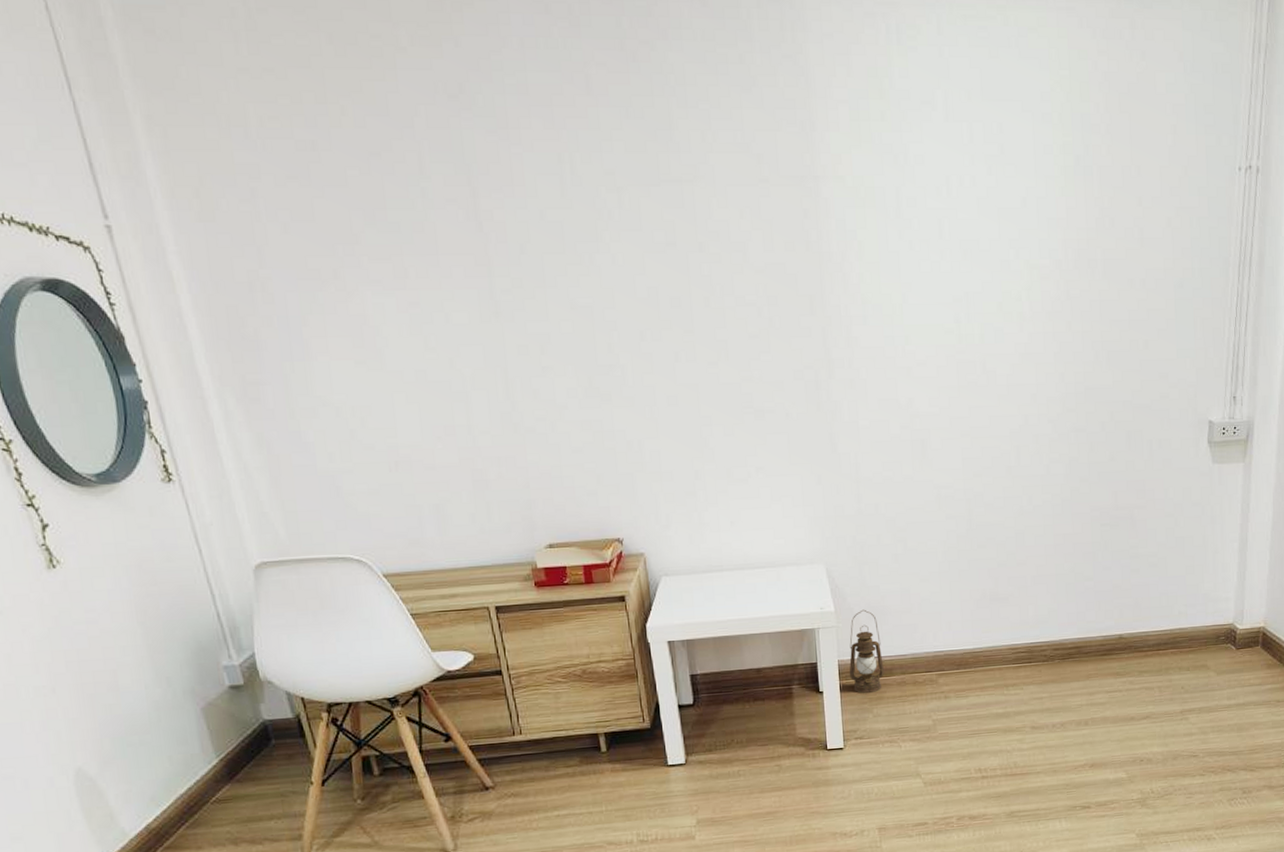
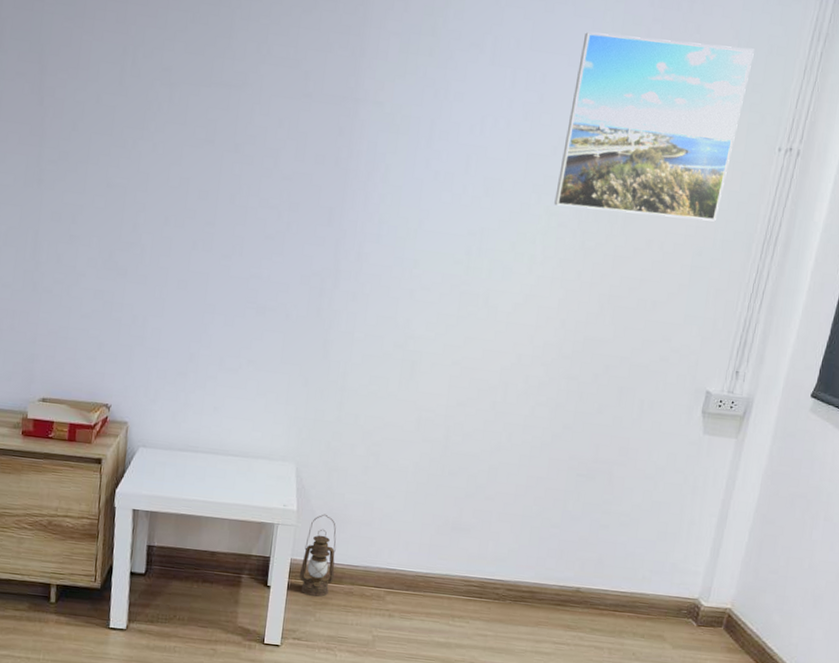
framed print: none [1032,69,1201,258] -> present [554,32,754,222]

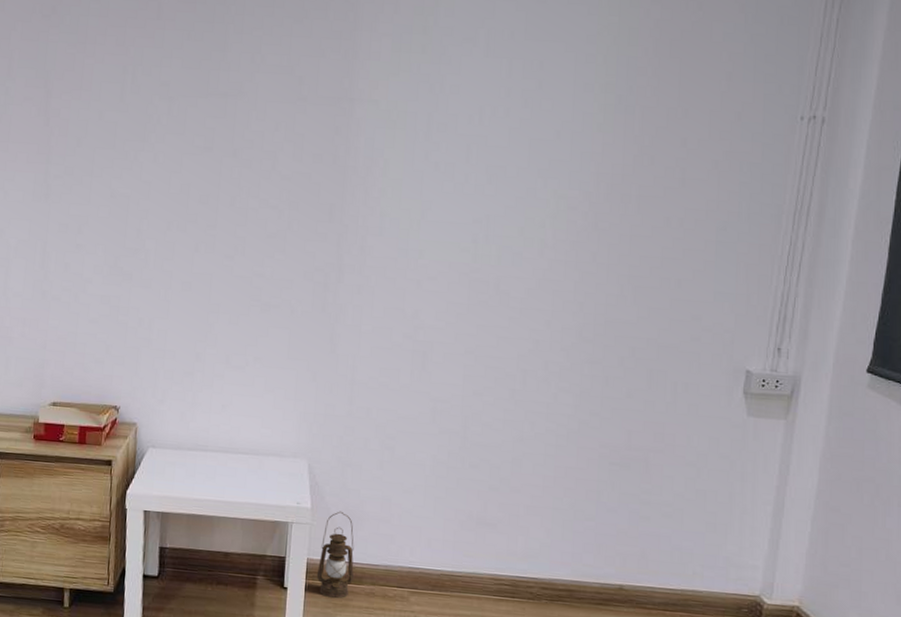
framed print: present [554,32,754,222] -> none [562,18,763,195]

